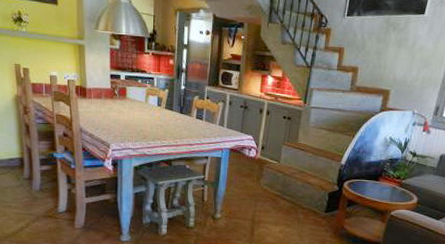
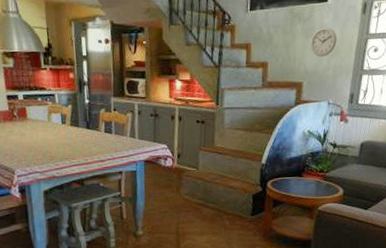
wall clock: none [402,38,429,67] -> present [310,26,337,57]

